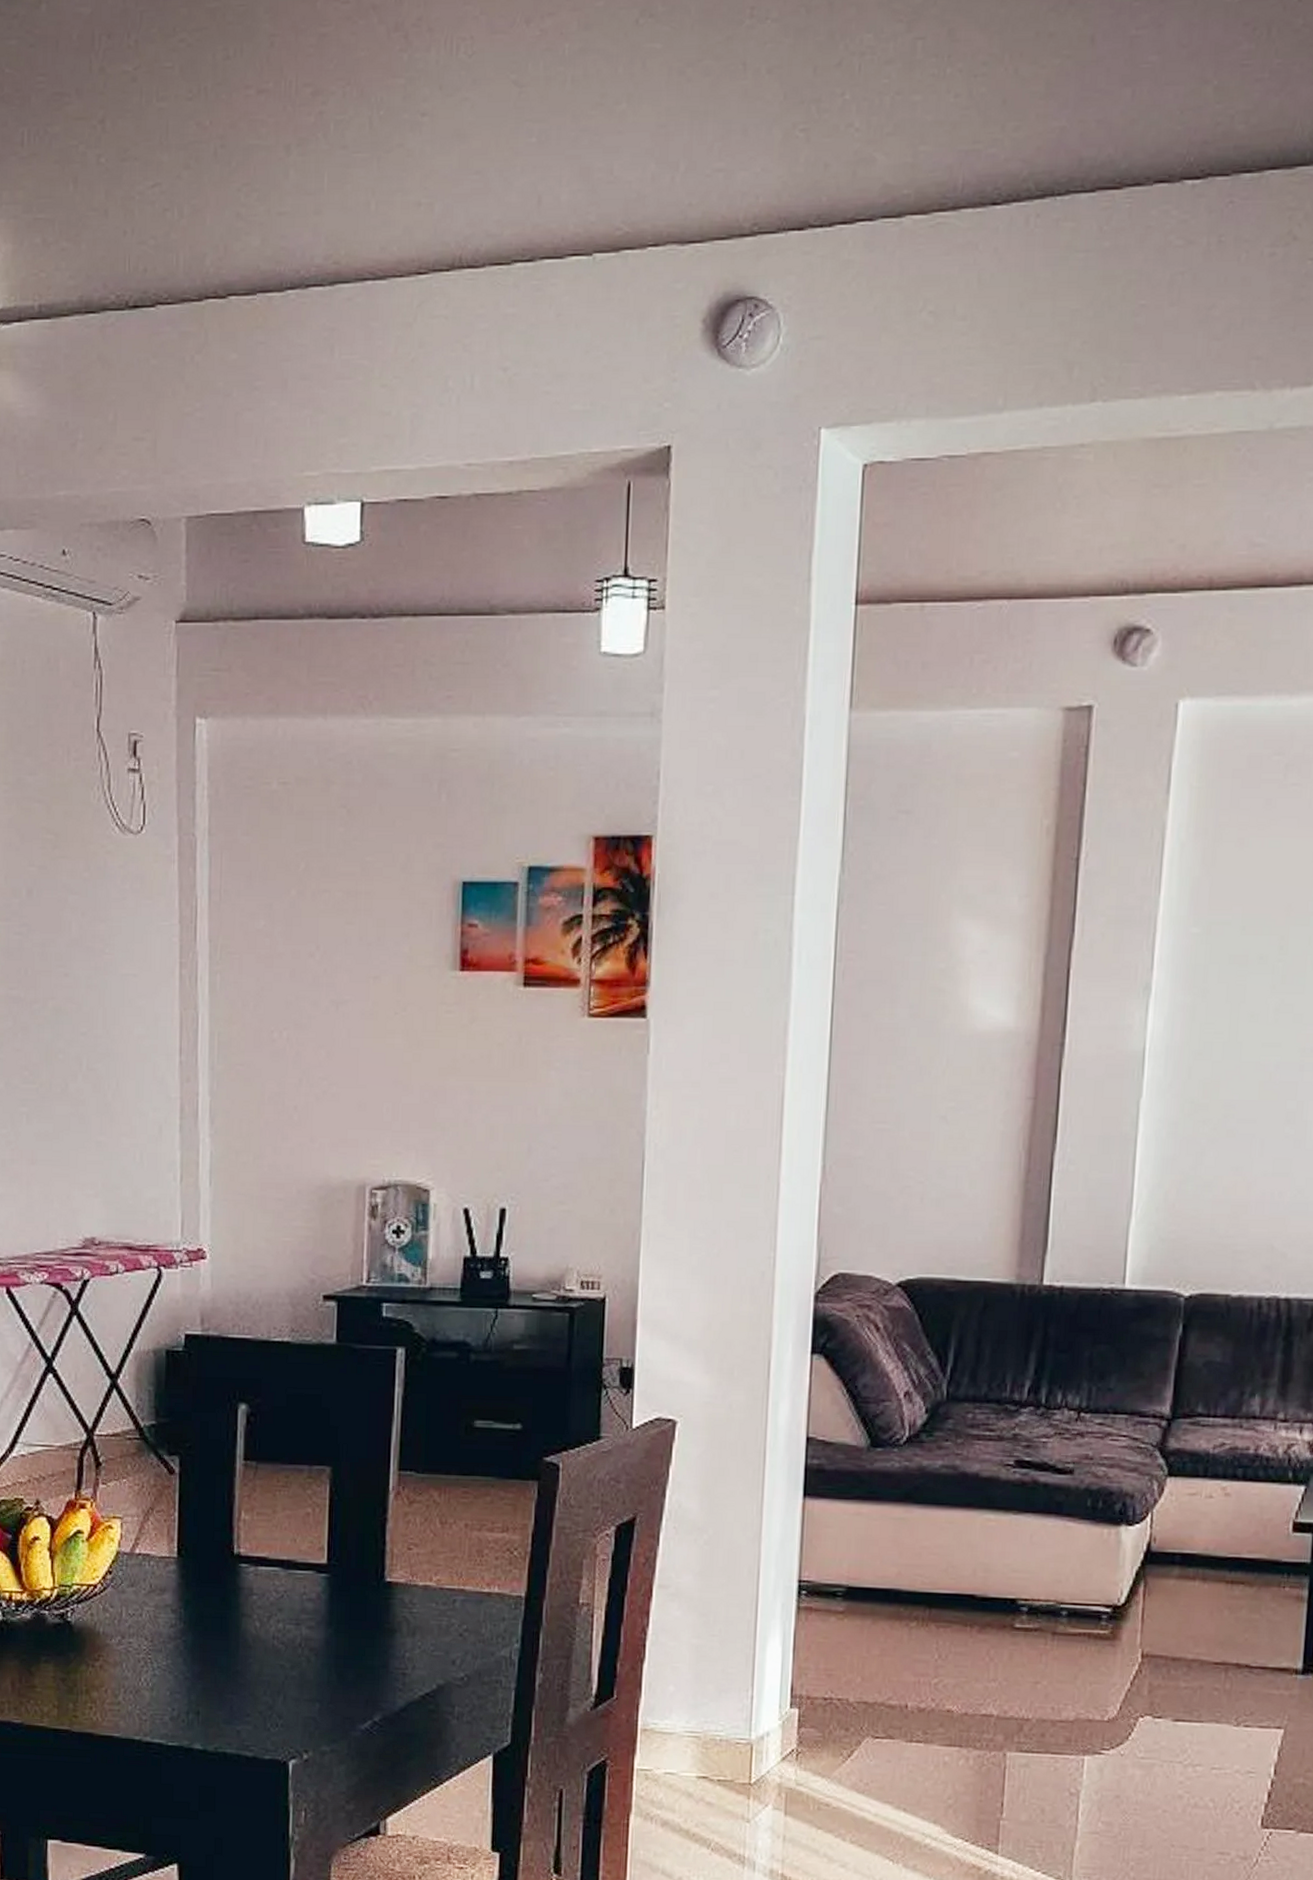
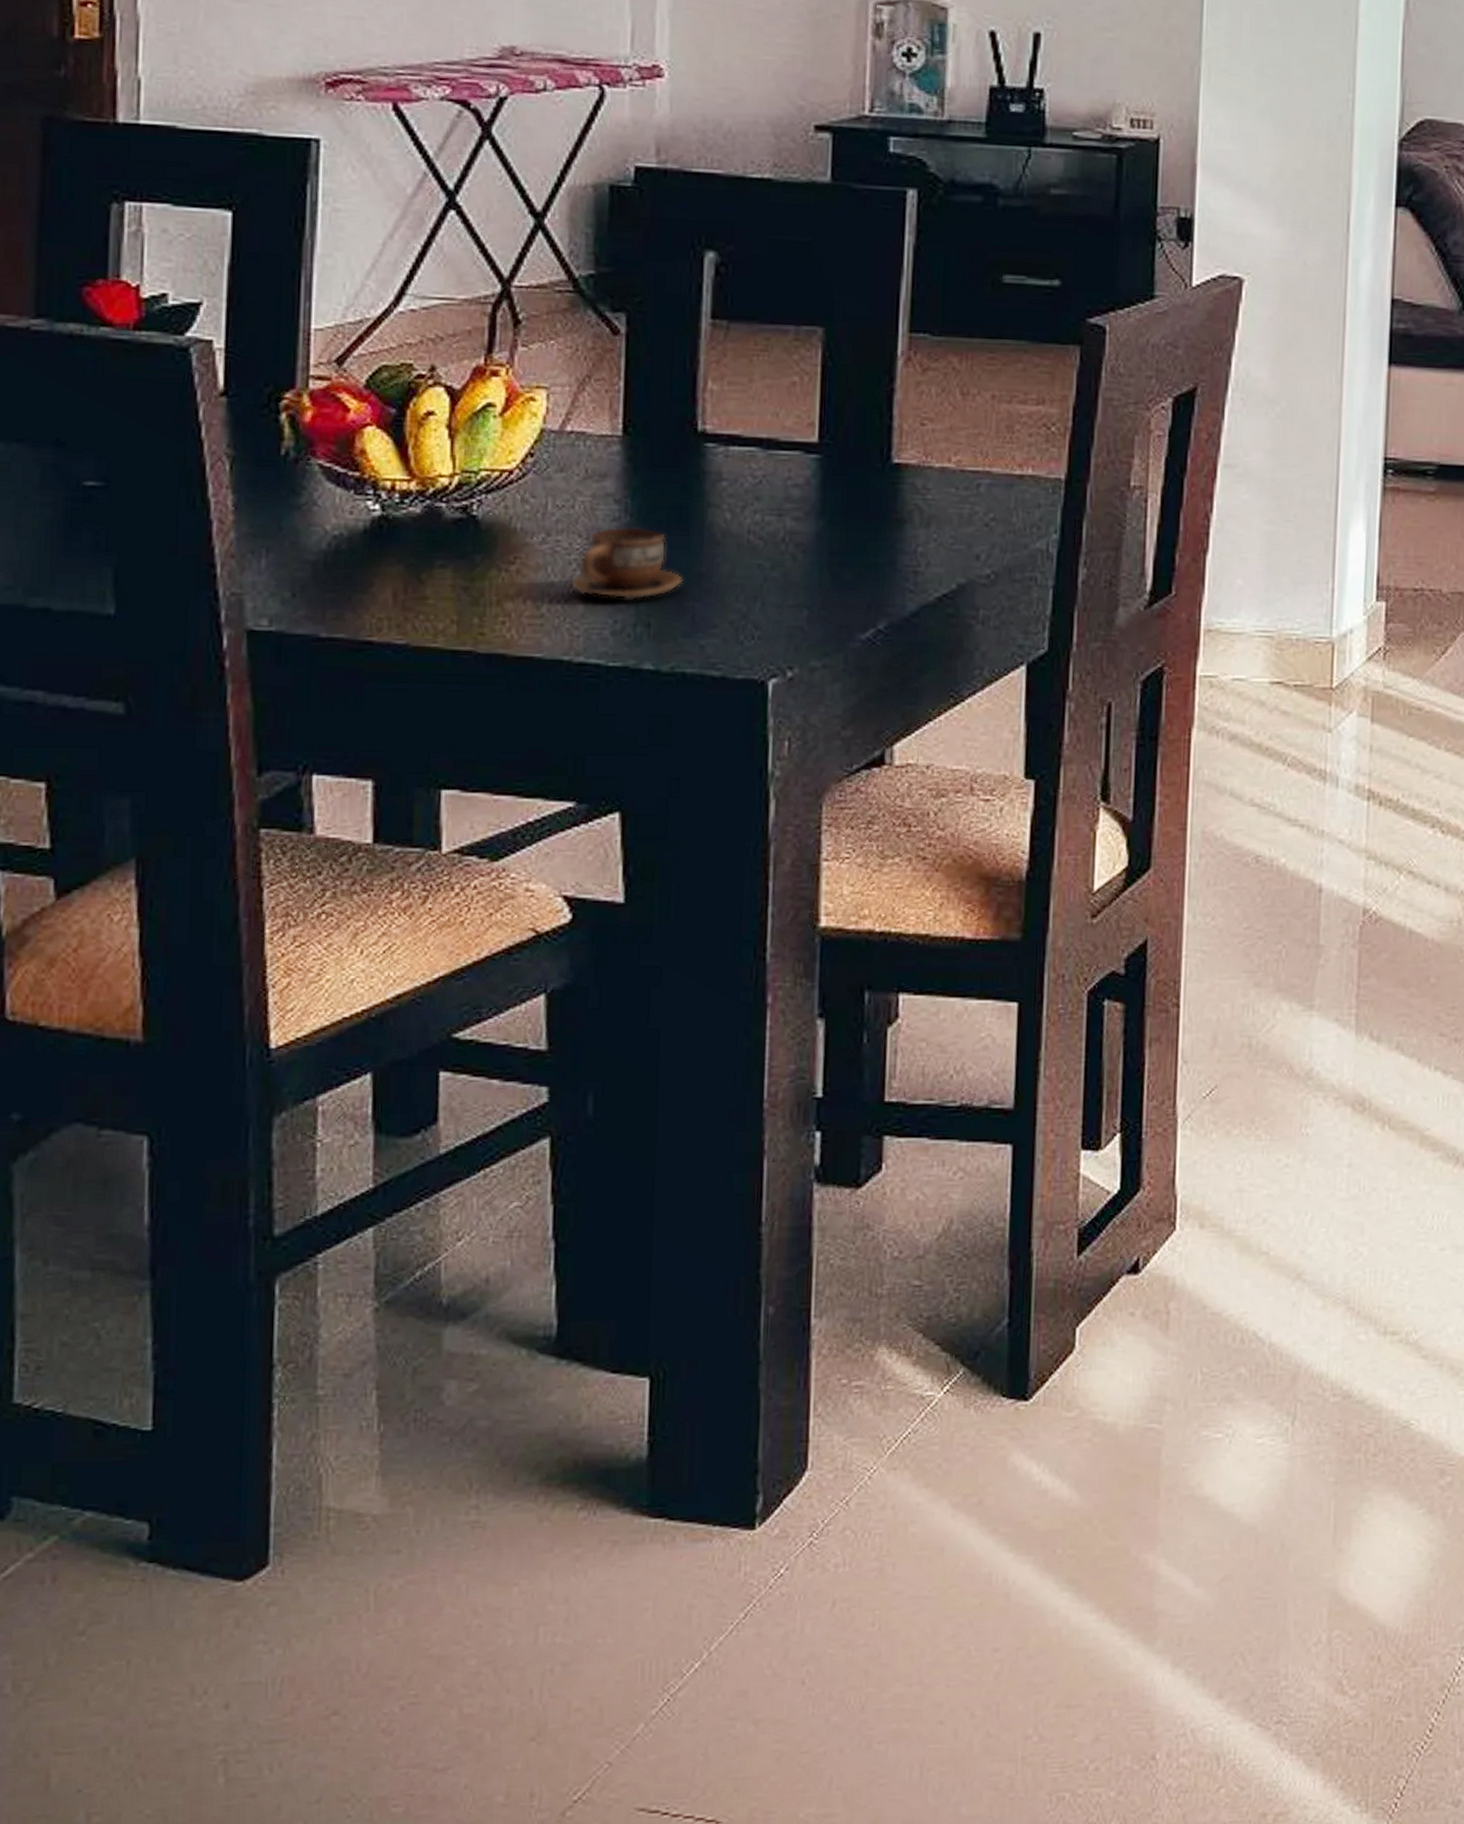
cup: none [138,1631,223,1693] -> present [569,526,682,601]

